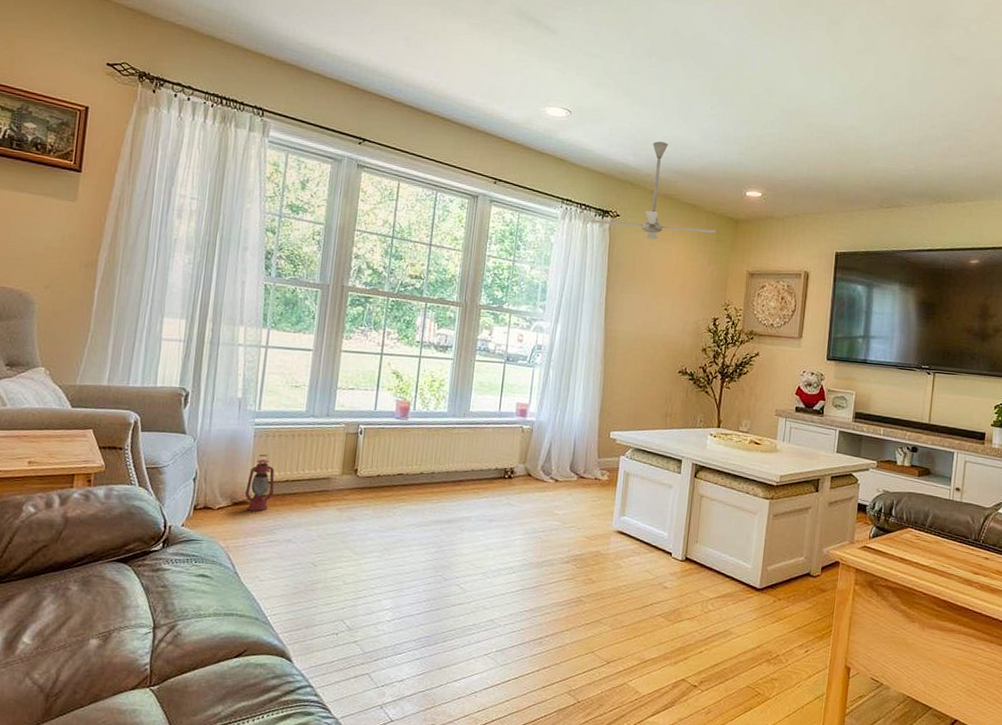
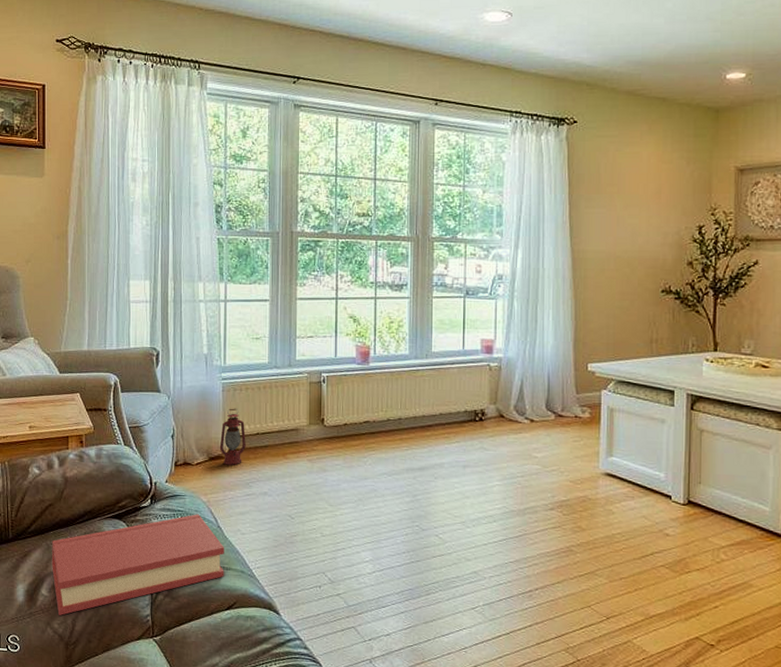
hardback book: none [38,559,240,665] -> present [52,514,224,615]
ceiling fan: present [590,141,716,240] -> none [544,31,693,144]

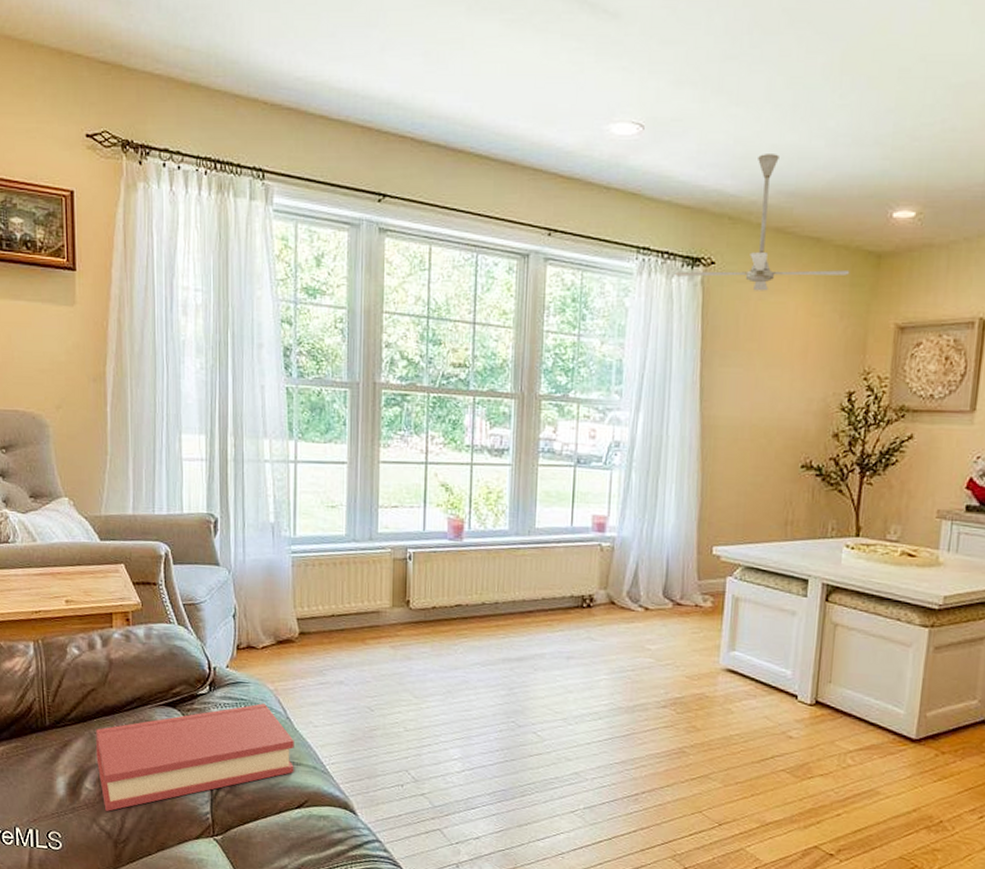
lantern: present [219,408,246,465] -> none [288,585,319,650]
ceiling fan: none [544,31,693,144] -> present [675,154,850,291]

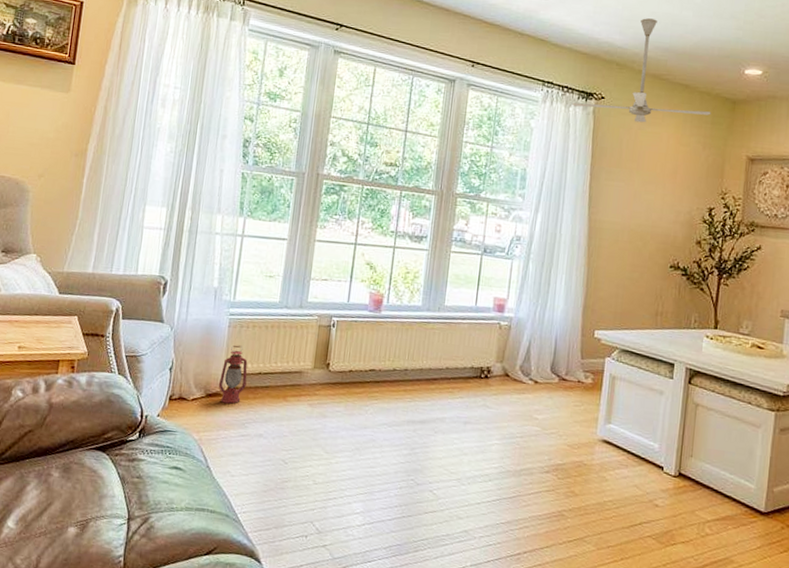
hardback book: present [96,703,294,811] -> none [22,451,211,551]
lantern: none [288,585,319,650] -> present [218,345,248,404]

